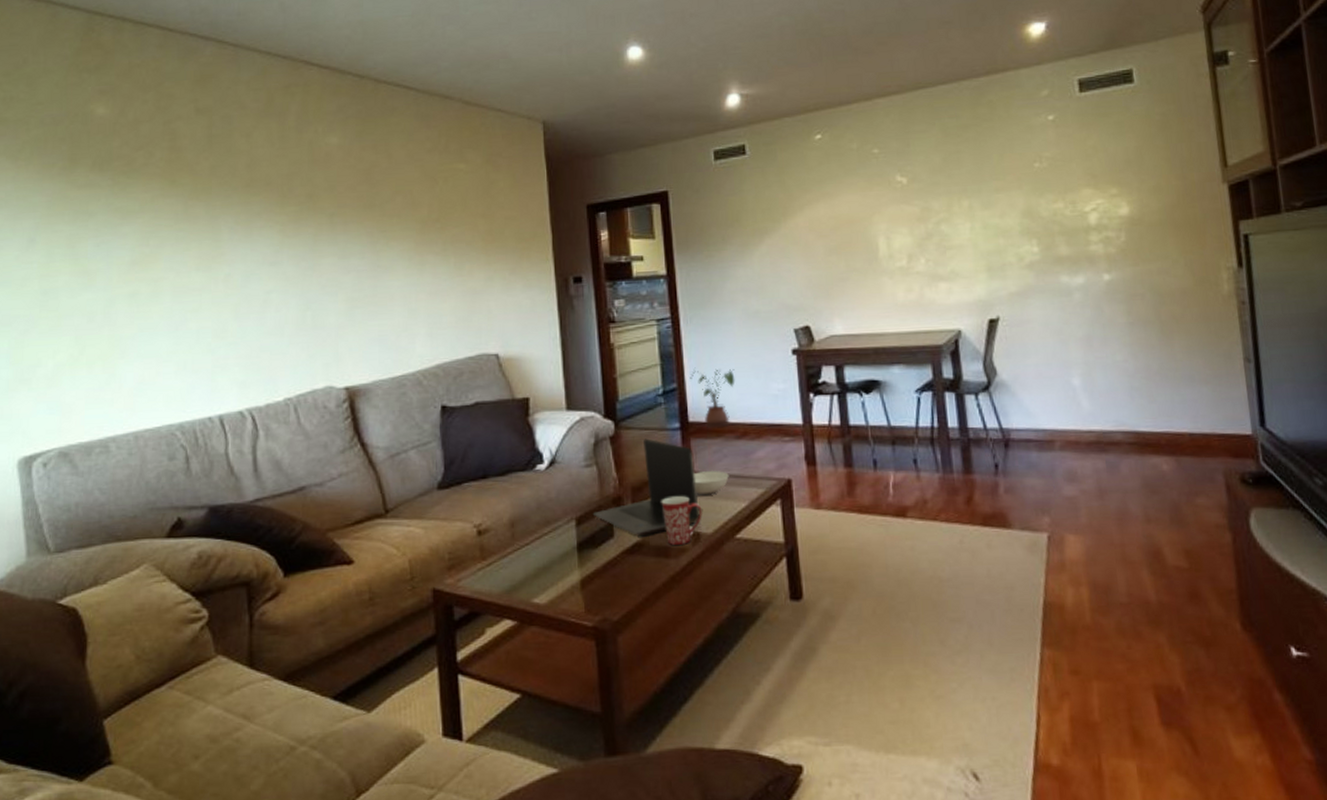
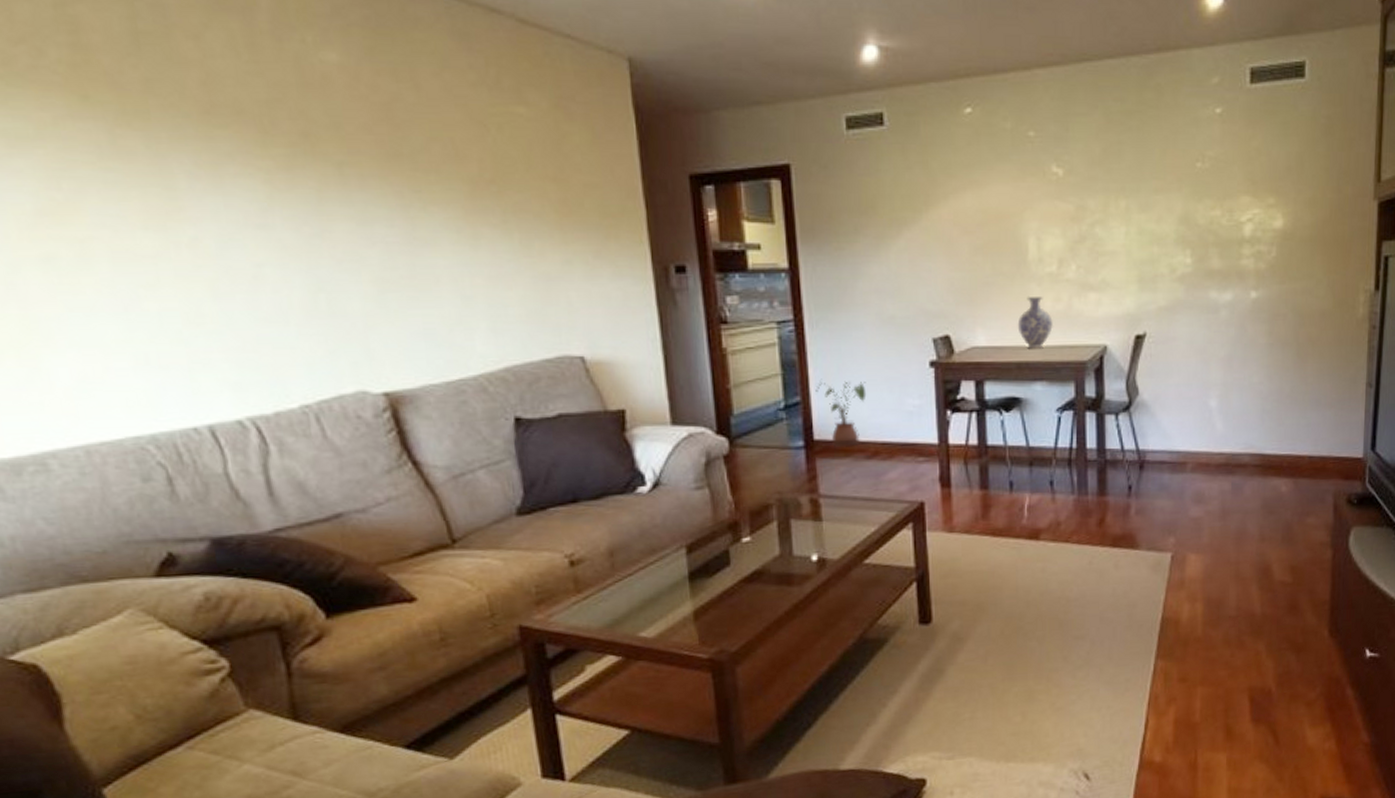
laptop computer: present [592,438,700,537] -> none [705,458,826,564]
mug: present [661,496,702,545] -> none [783,520,828,572]
bowl: present [693,471,729,496] -> none [819,493,858,520]
vase: none [872,288,908,335] -> present [1017,296,1054,349]

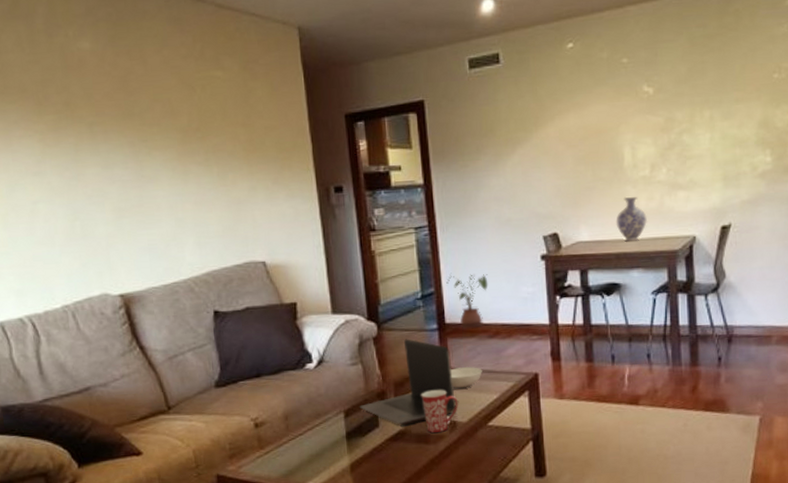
laptop computer: none [705,458,826,564] -> present [359,339,456,426]
mug: none [783,520,828,572] -> present [421,390,458,433]
bowl: none [819,493,858,520] -> present [450,367,482,389]

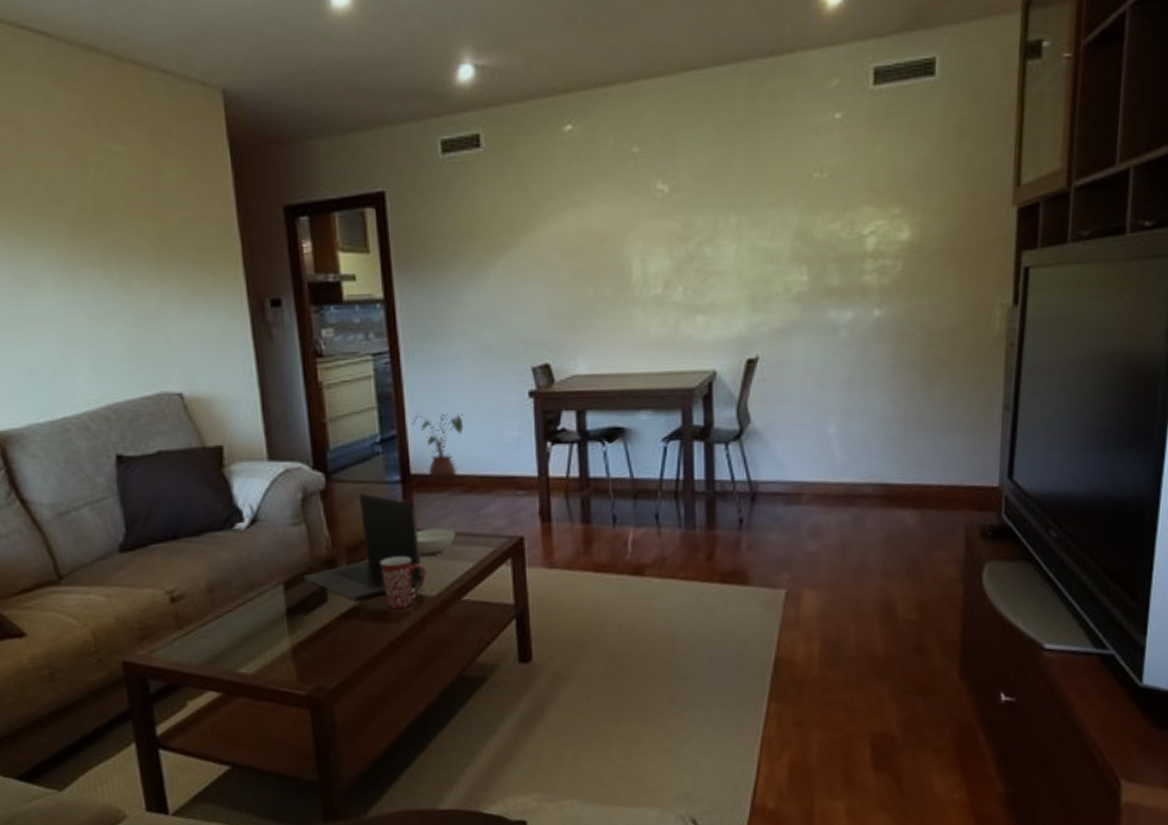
vase: present [616,196,648,241] -> none [620,320,660,376]

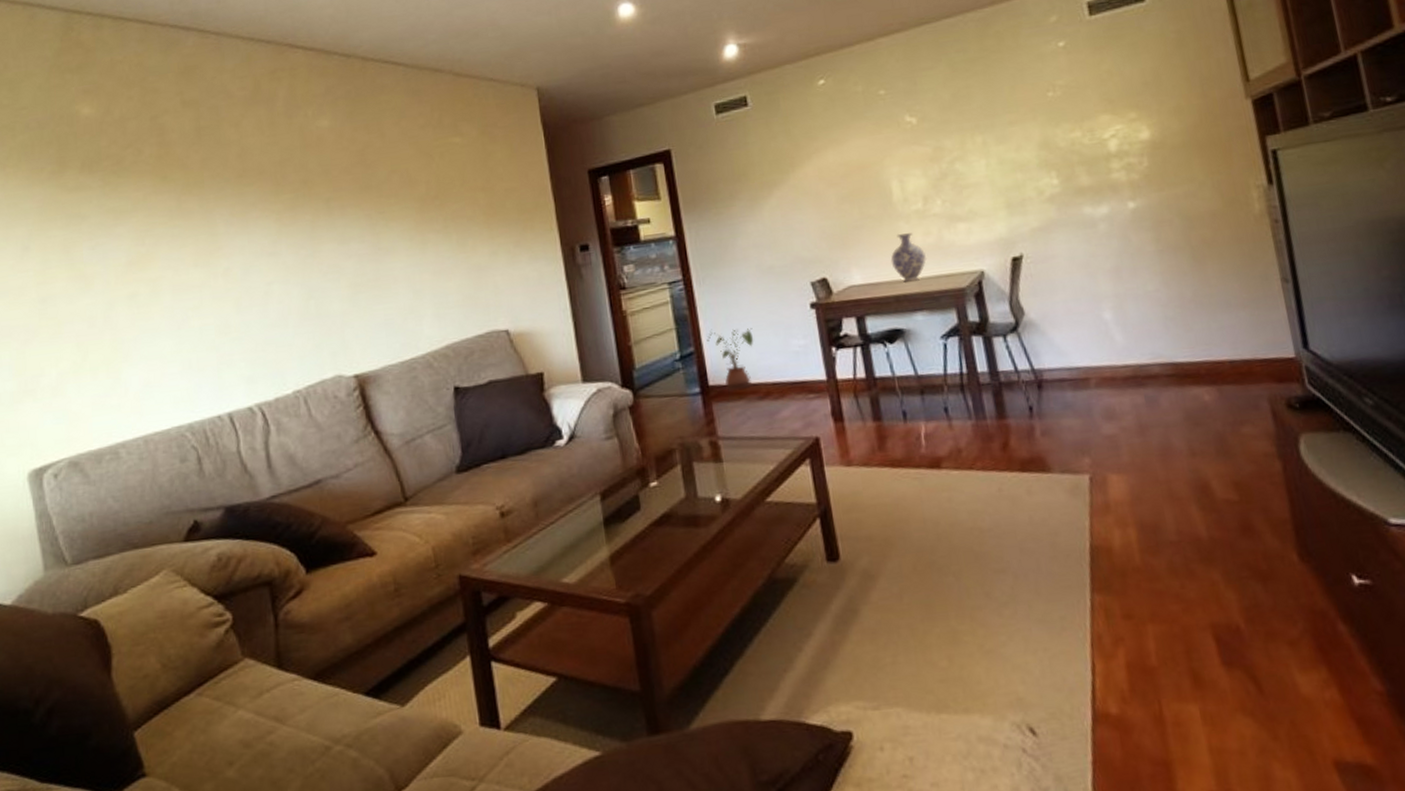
laptop computer: present [302,493,423,601] -> none [617,406,727,508]
mug: present [380,556,426,609] -> none [686,462,730,514]
bowl: present [416,528,456,556] -> none [718,433,755,461]
vase: none [620,320,660,376] -> present [890,233,928,281]

